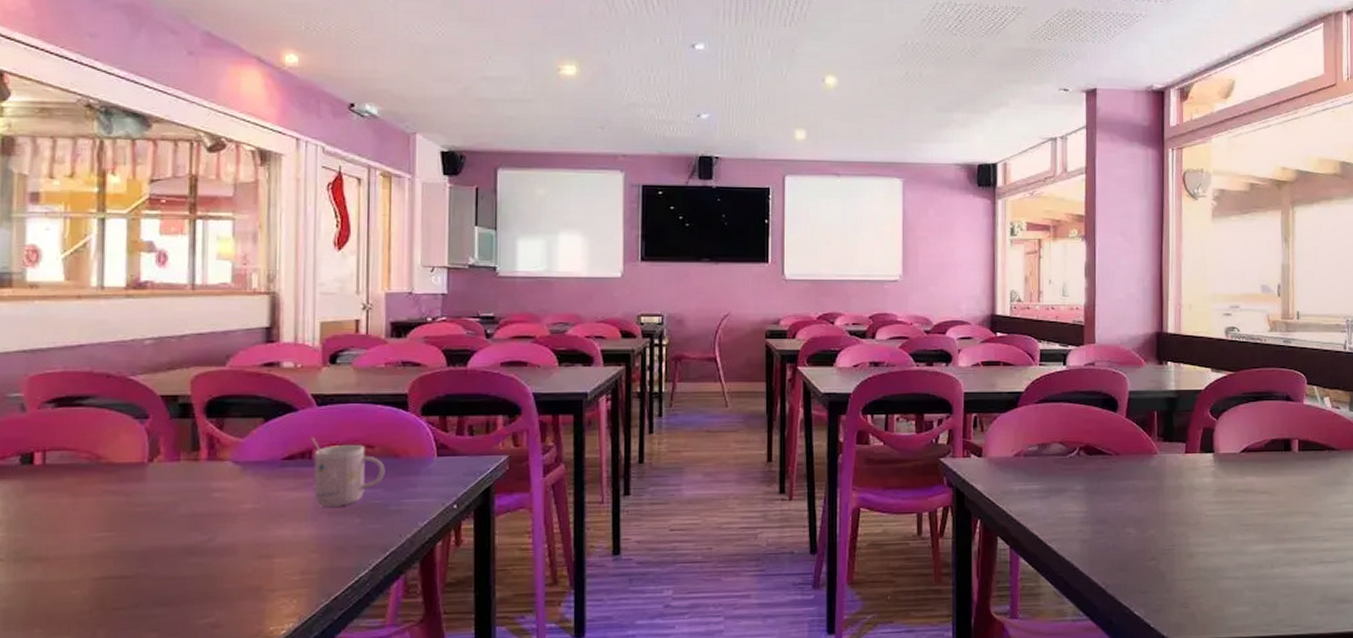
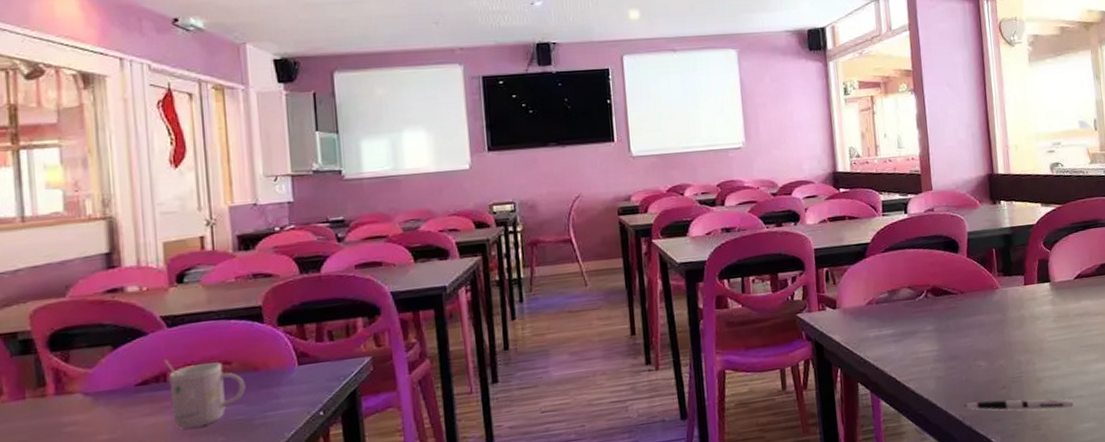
pen: none [1107,570,1227,589] -> present [963,399,1073,410]

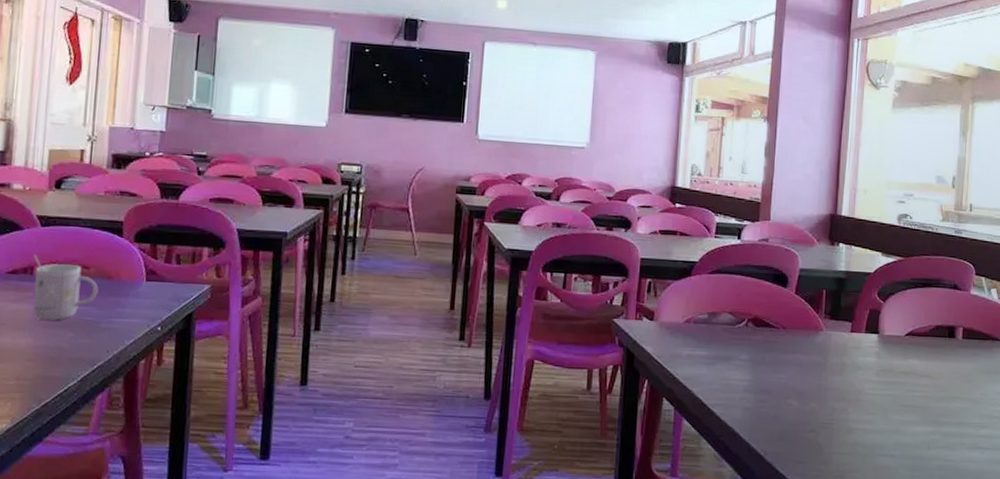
pen: present [963,399,1073,410] -> none [767,439,883,465]

